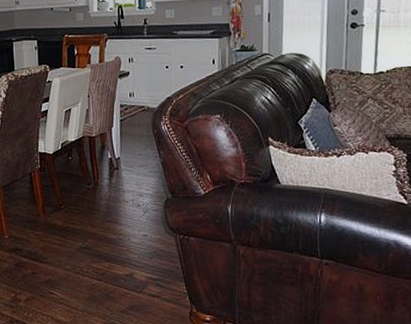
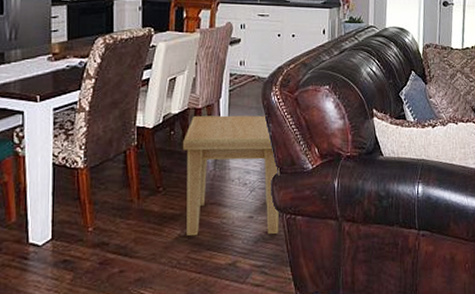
side table: none [80,143,173,253] -> present [183,115,280,236]

